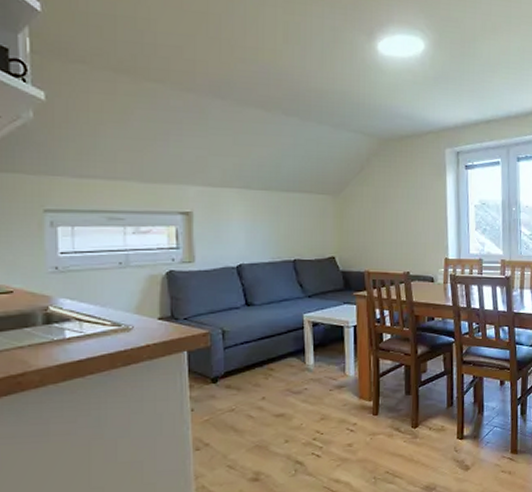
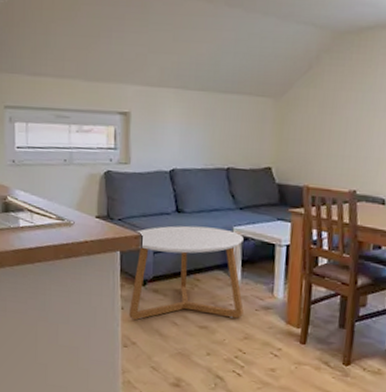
coffee table: none [200,317,318,419] -> present [129,225,244,320]

